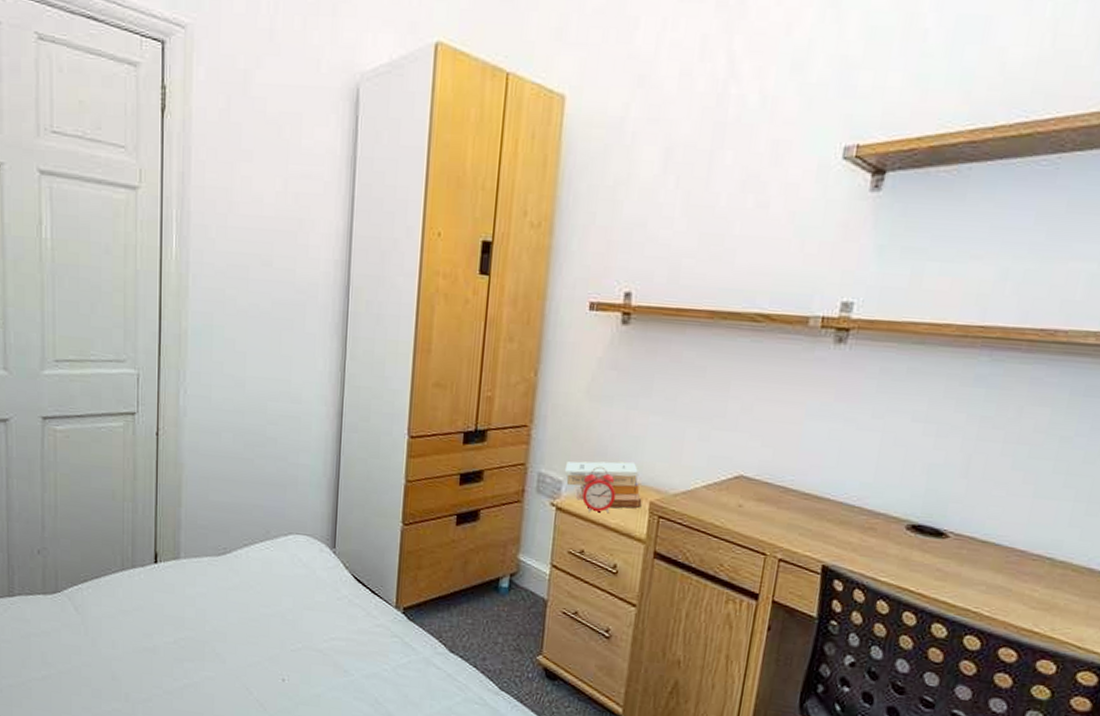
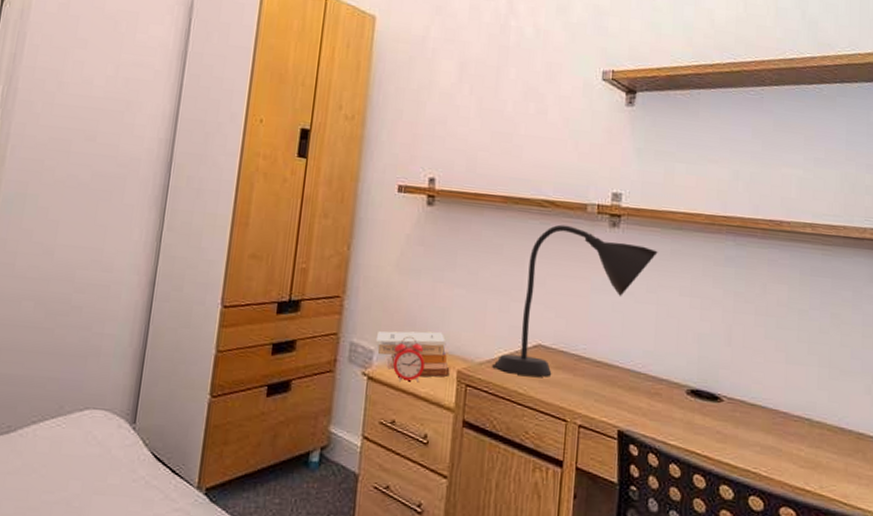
desk lamp: none [687,342,891,510] -> present [492,224,658,377]

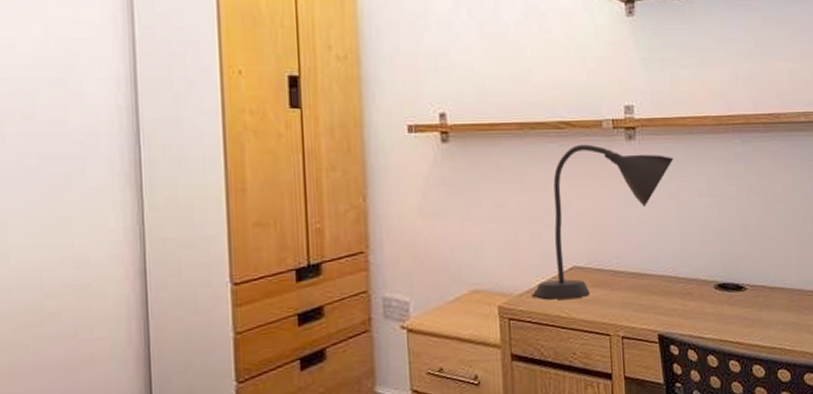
books: present [375,331,450,377] -> none [409,270,491,320]
alarm clock: present [392,335,426,383] -> none [430,280,465,329]

